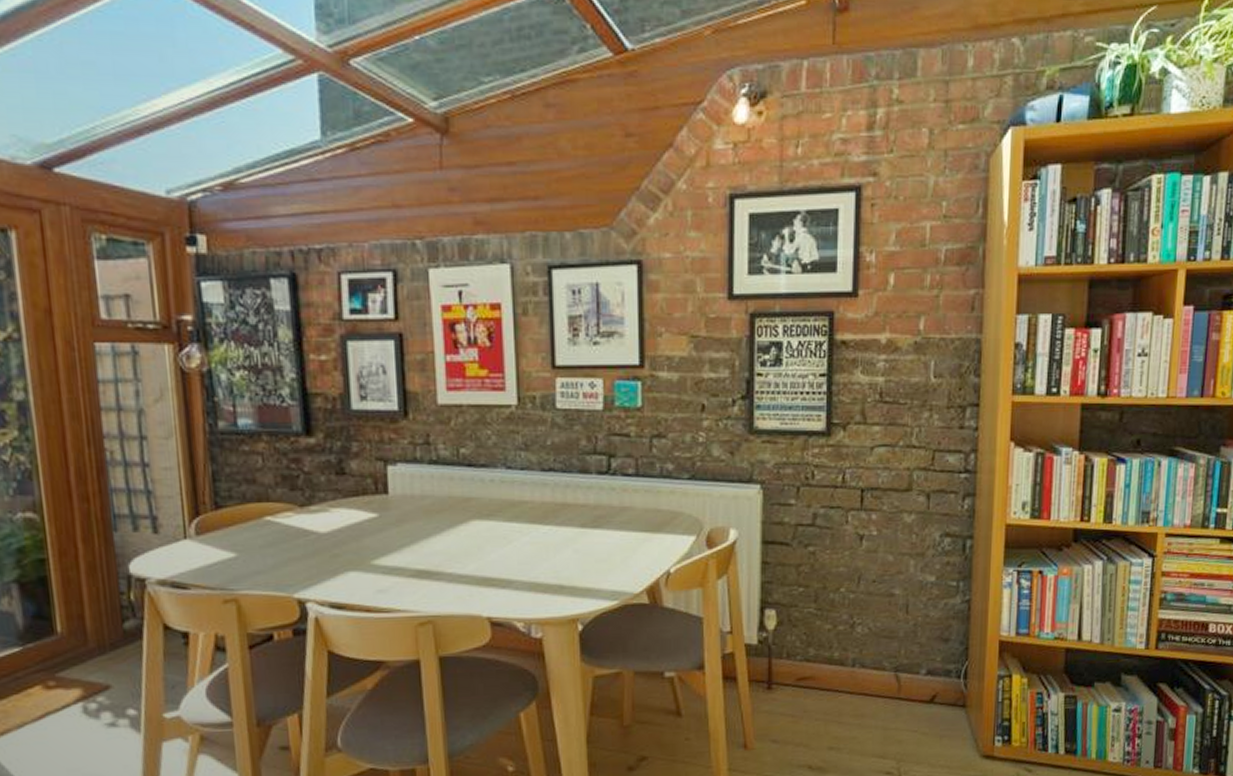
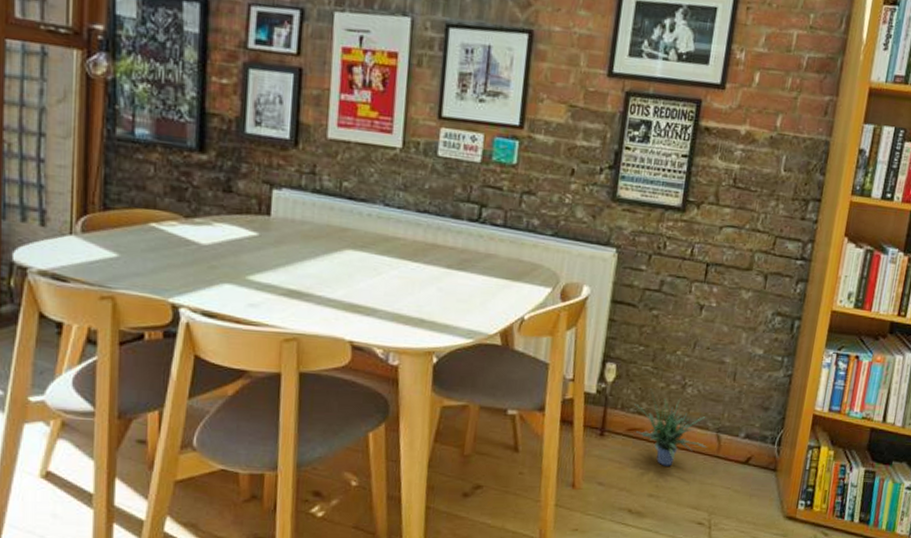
potted plant: none [801,632,886,715] -> present [634,388,707,466]

